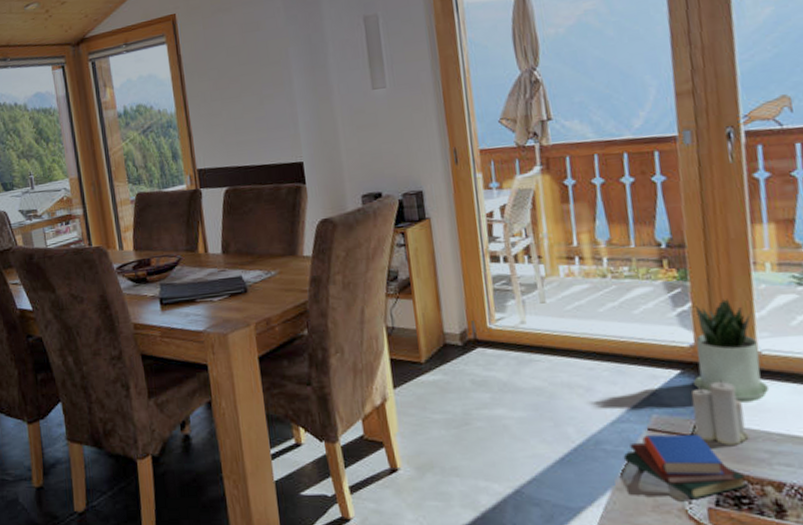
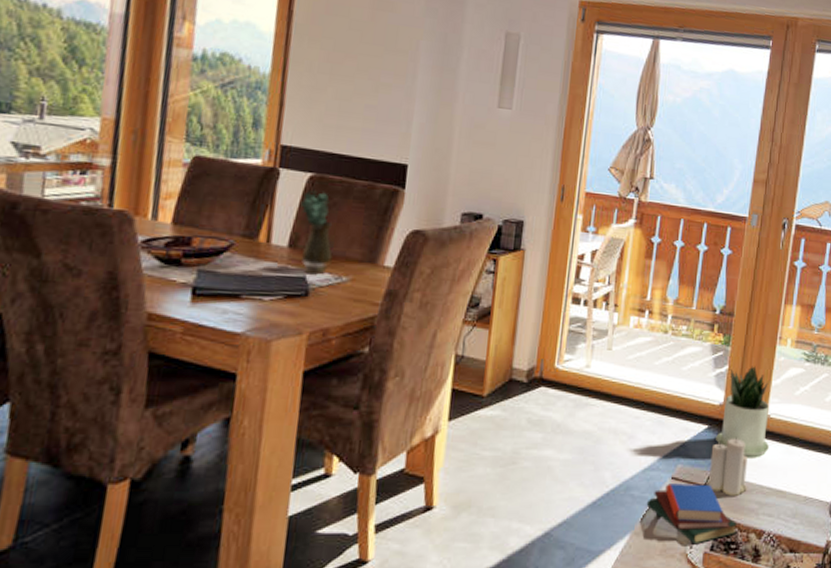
vase: none [223,200,260,274] -> present [301,189,333,275]

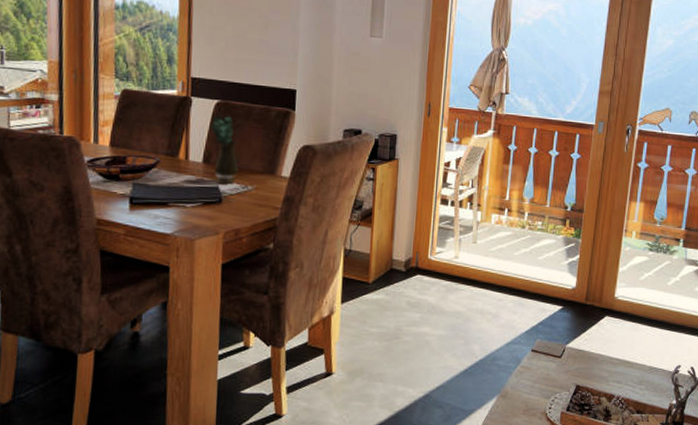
book: present [646,484,738,545] -> none [510,355,591,406]
candle: present [706,436,748,496] -> none [562,316,599,366]
planter: present [716,366,770,457] -> none [570,255,618,333]

